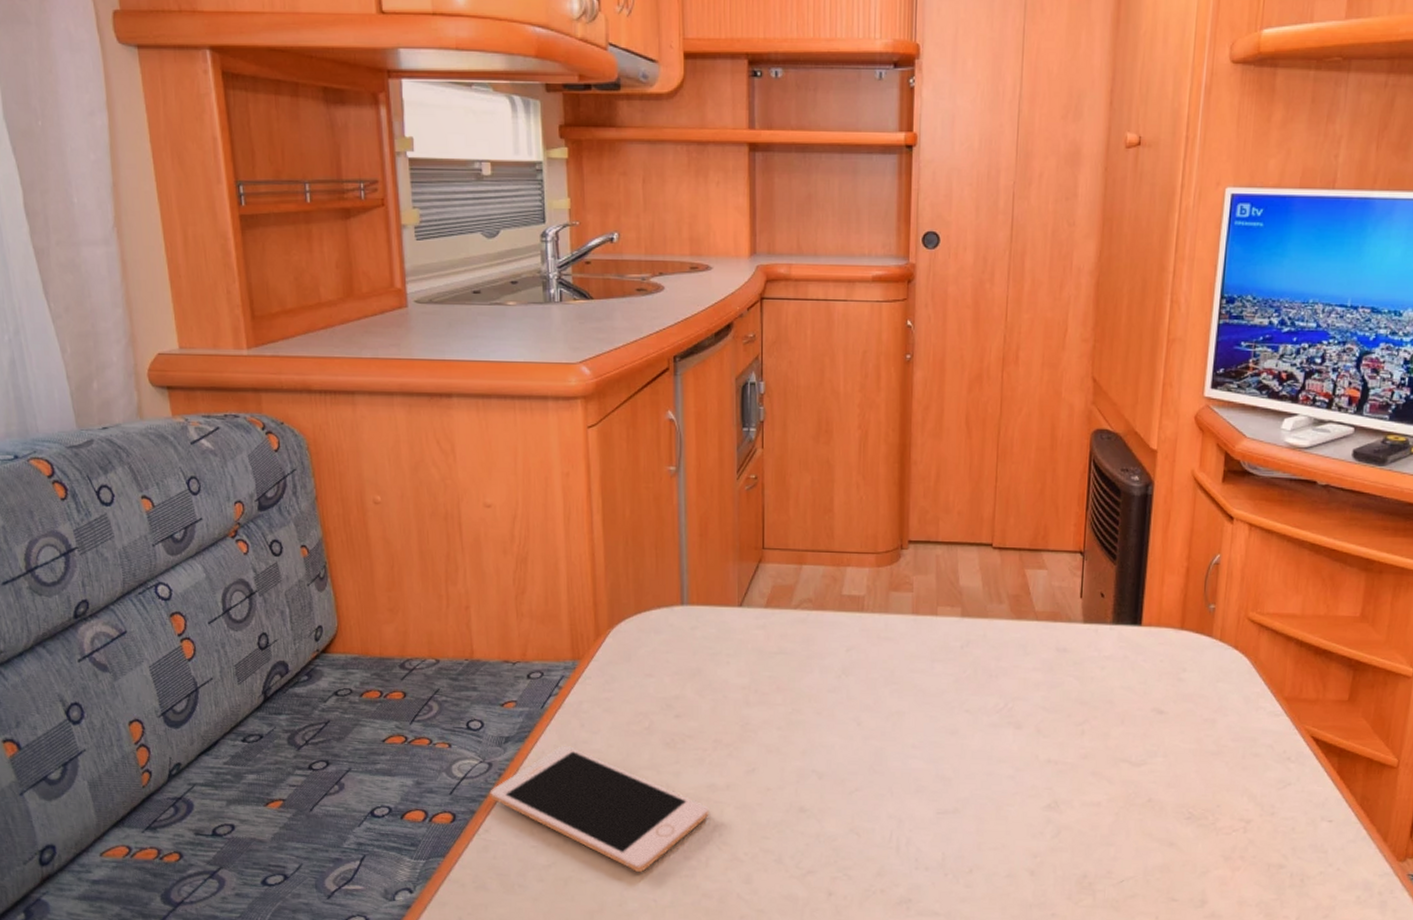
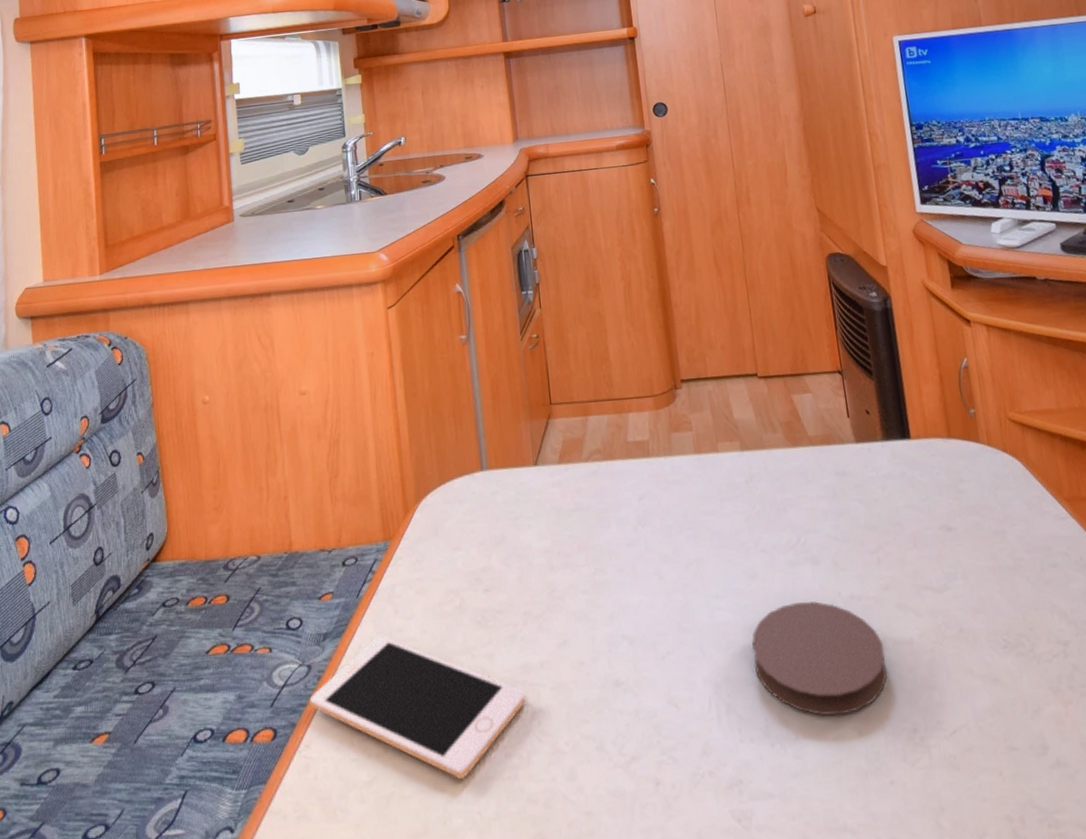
coaster: none [940,760,1071,858] -> present [751,601,887,717]

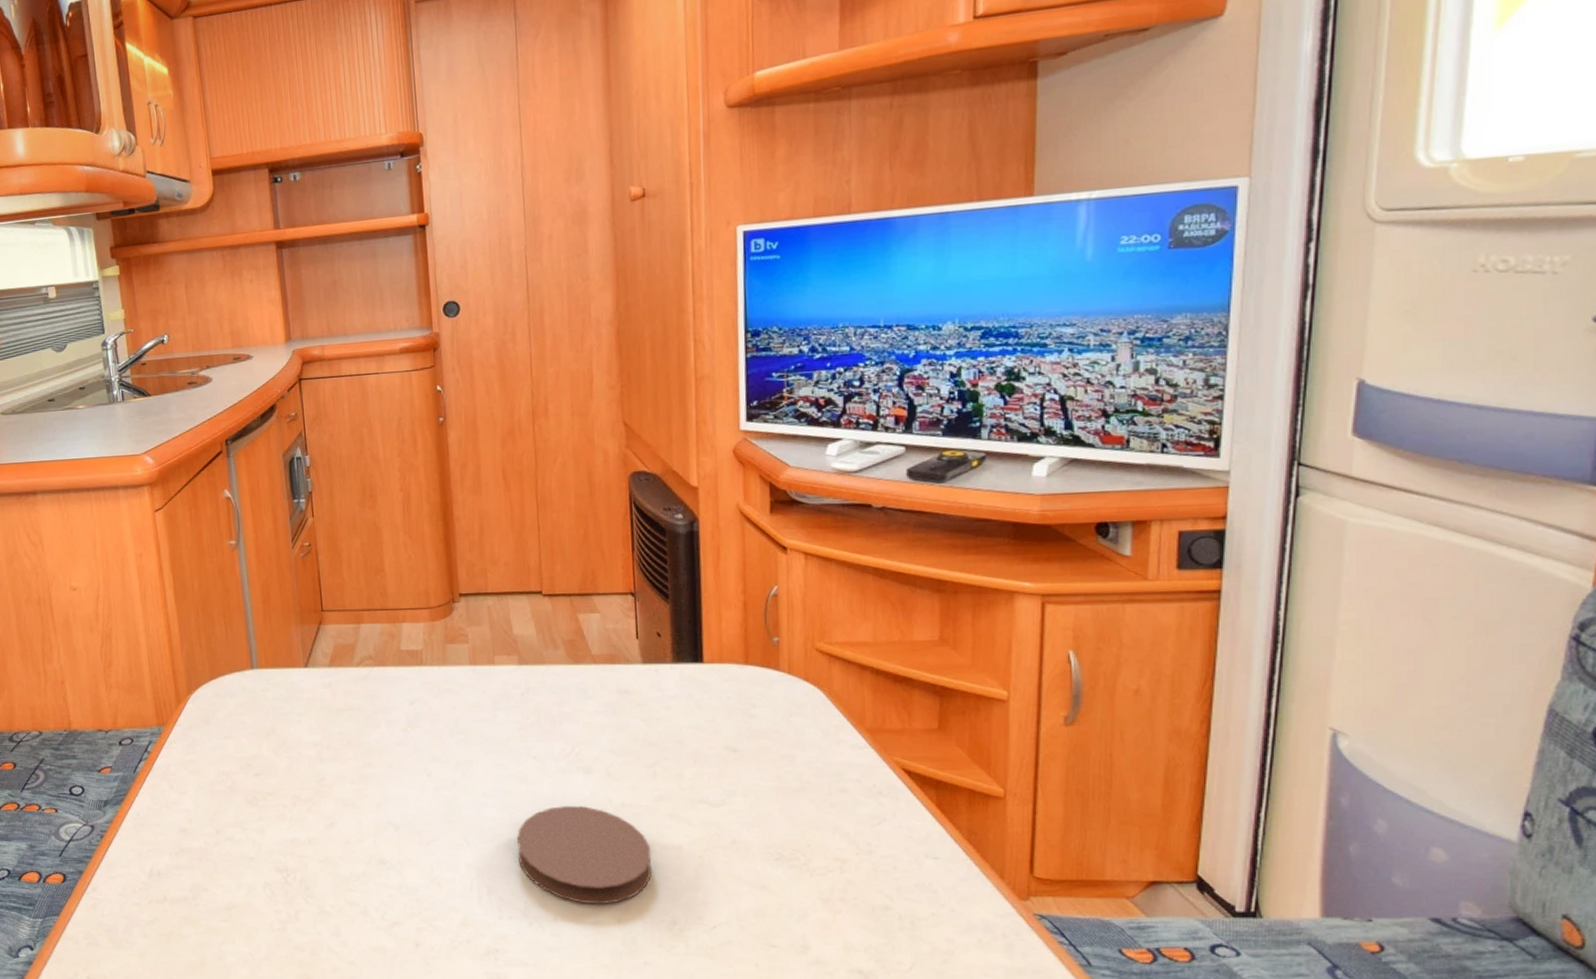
cell phone: present [309,635,526,779] -> none [94,806,295,926]

